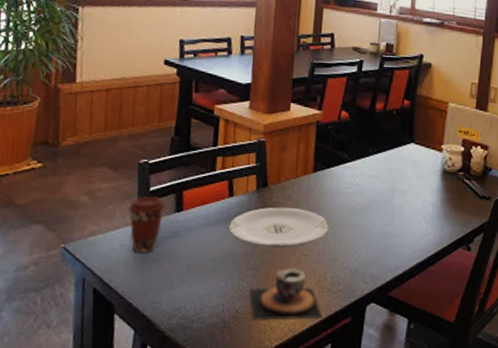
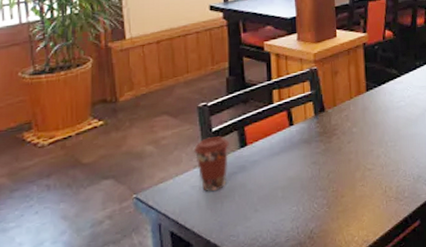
plate: present [229,207,329,249] -> none [293,127,388,169]
teacup: present [249,267,322,322] -> none [320,182,393,239]

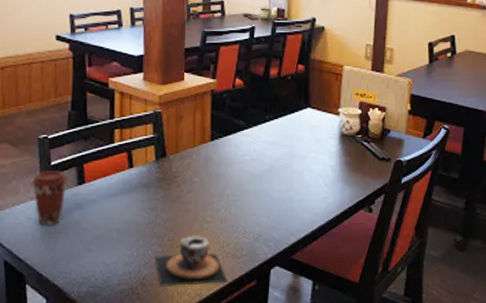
teacup: none [320,182,393,239] -> present [155,235,228,288]

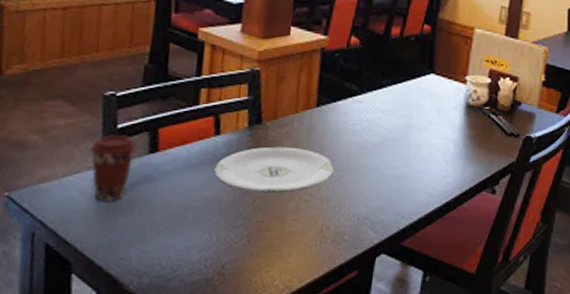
plate: none [131,176,229,217] -> present [214,146,334,194]
teacup: present [155,235,228,288] -> none [238,216,324,278]

